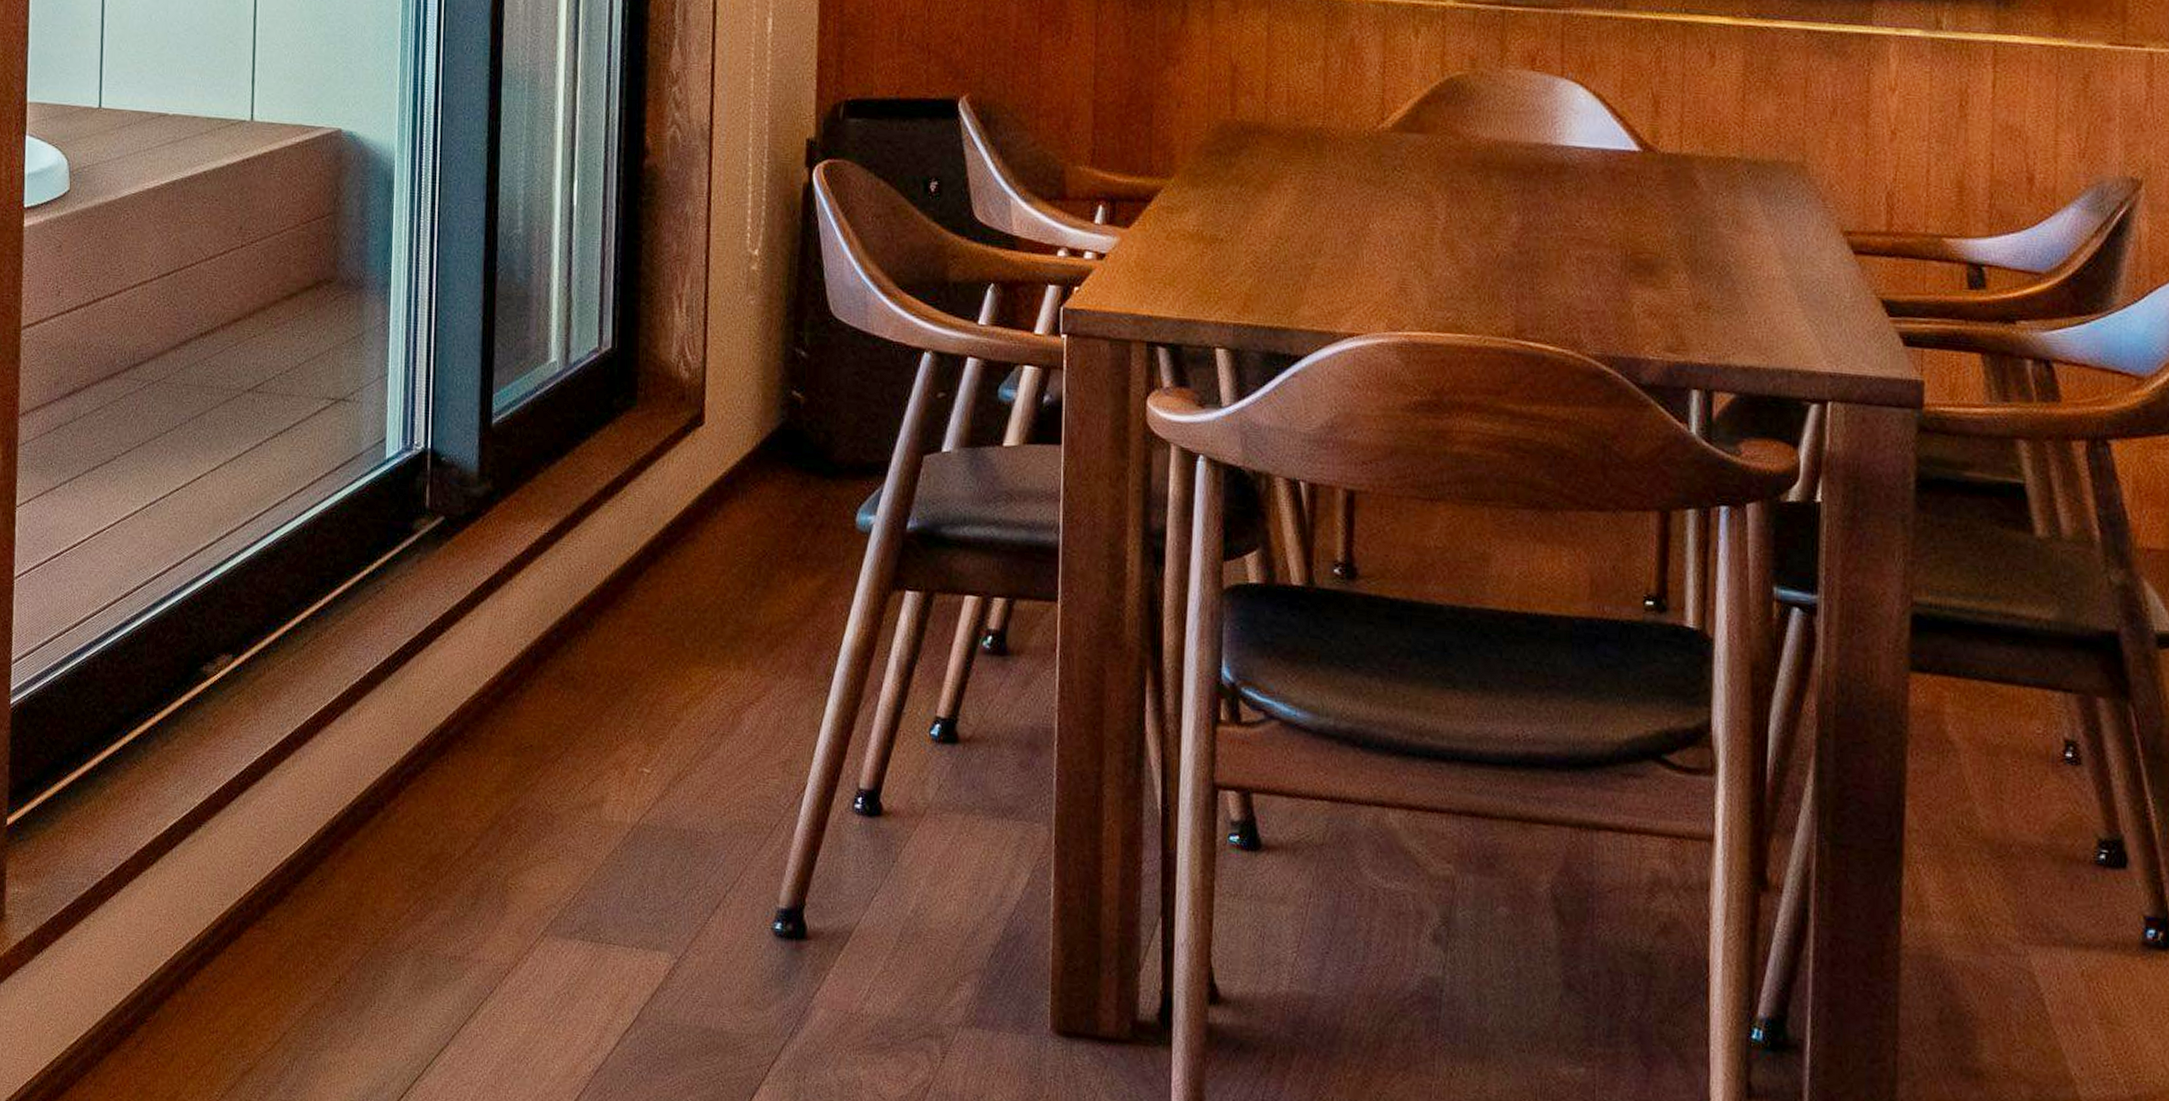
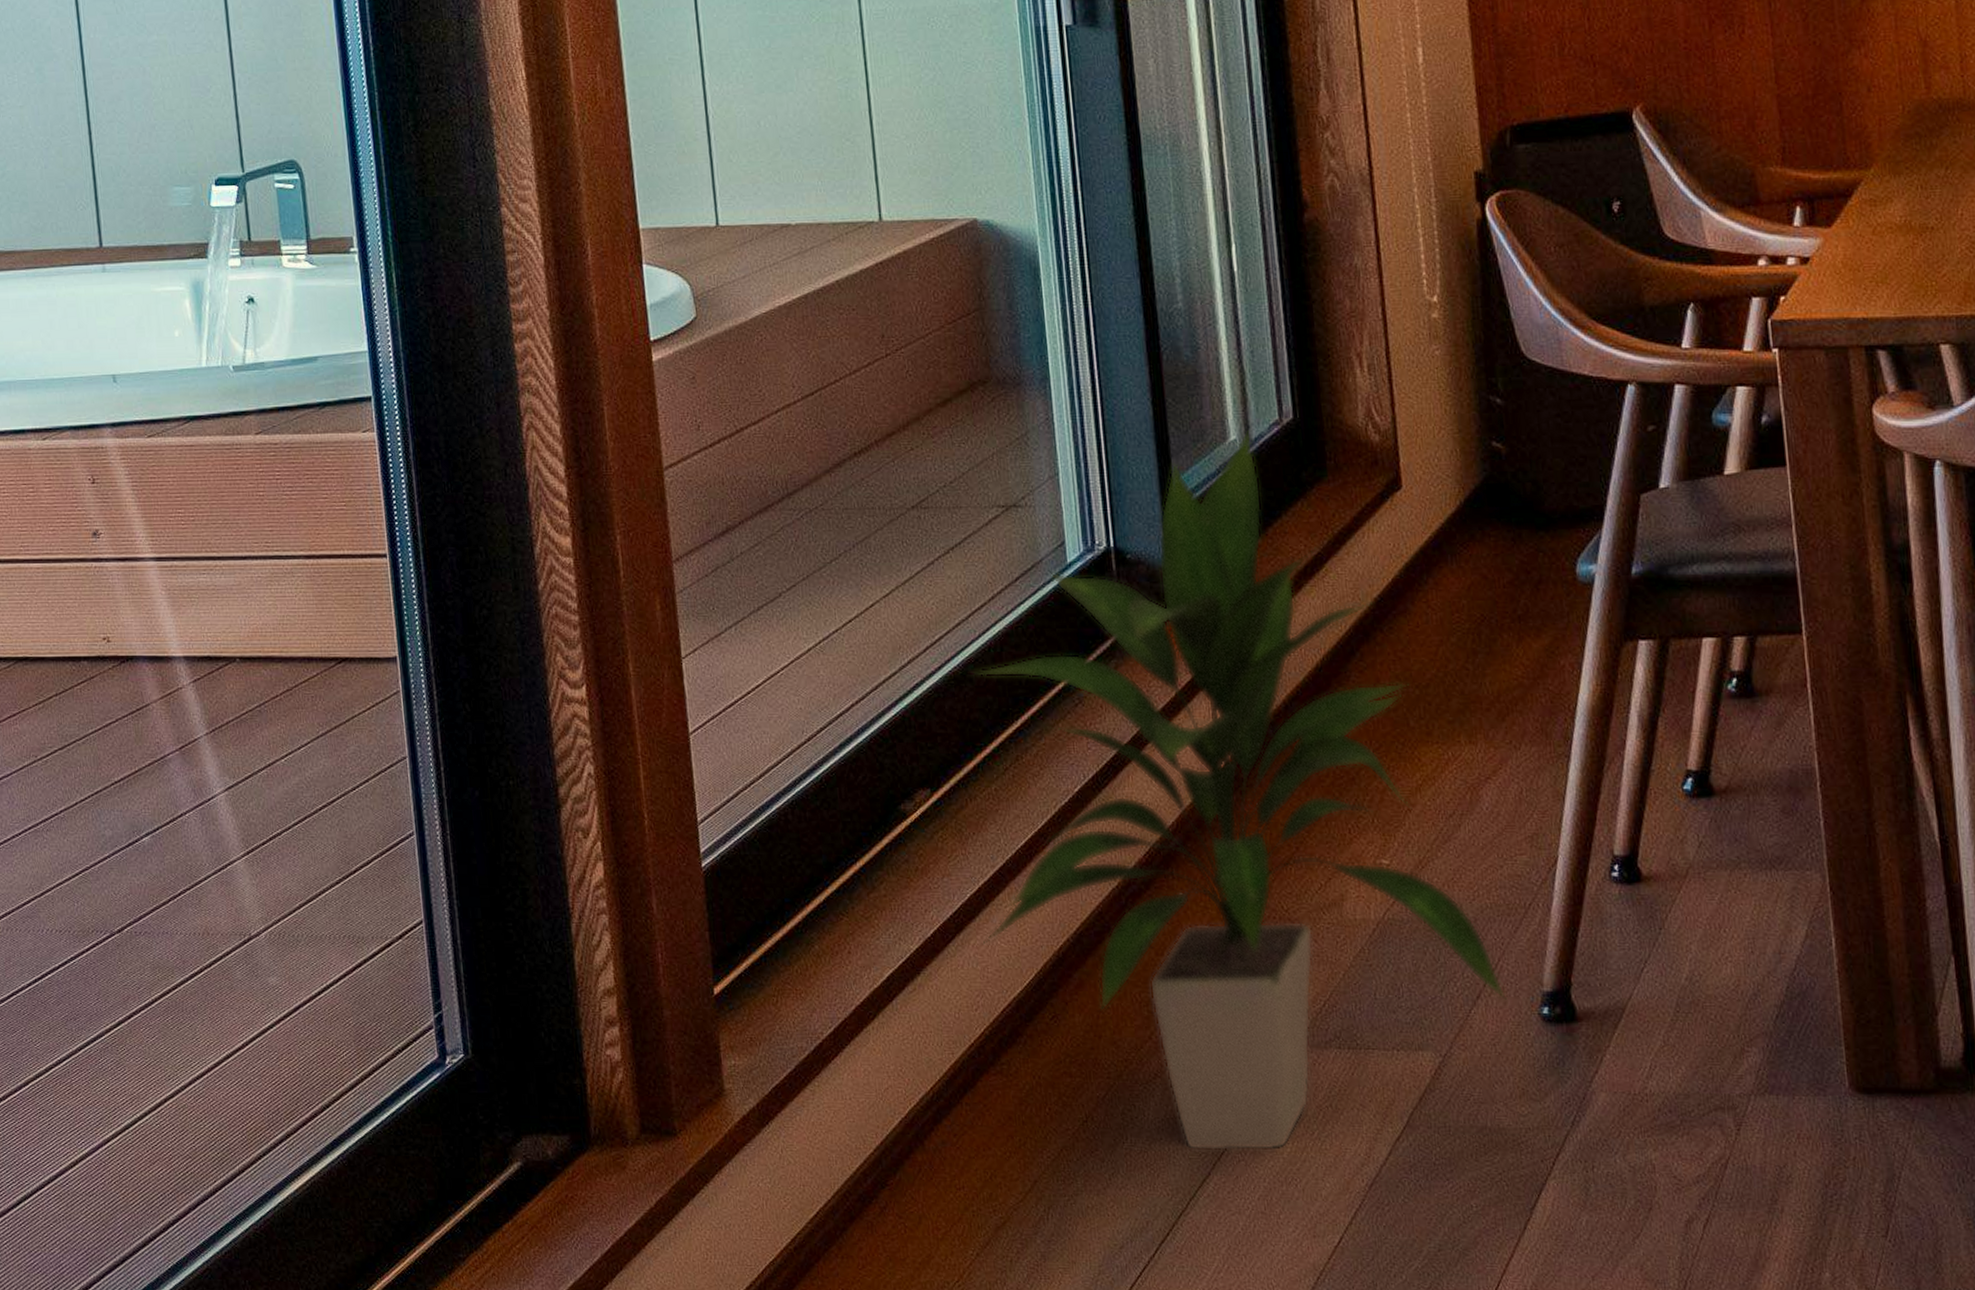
indoor plant: none [263,354,744,1030] -> present [974,430,1507,1151]

